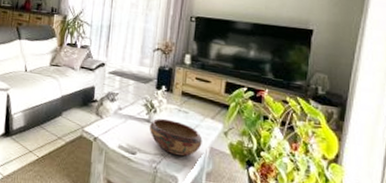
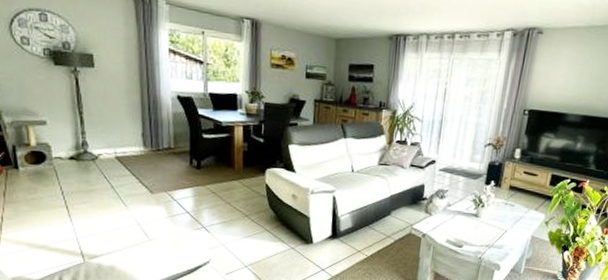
decorative bowl: present [149,118,203,157] -> none [476,212,525,246]

